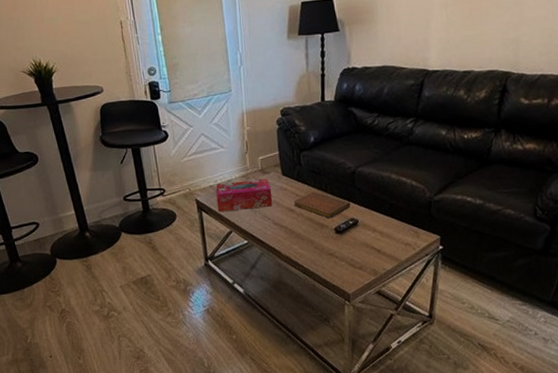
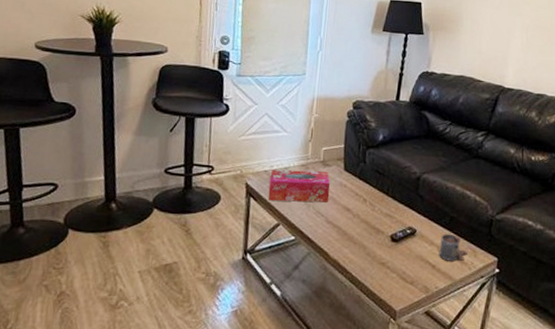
notebook: present [294,192,350,219] -> none [351,193,410,224]
paint can: none [382,220,410,245] -> present [439,234,467,262]

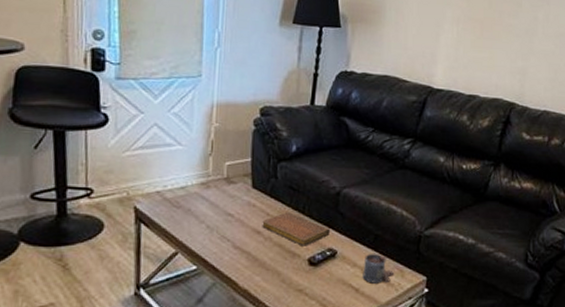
tissue box: present [268,169,331,202] -> none [162,189,237,227]
notebook: none [351,193,410,224] -> present [262,212,330,246]

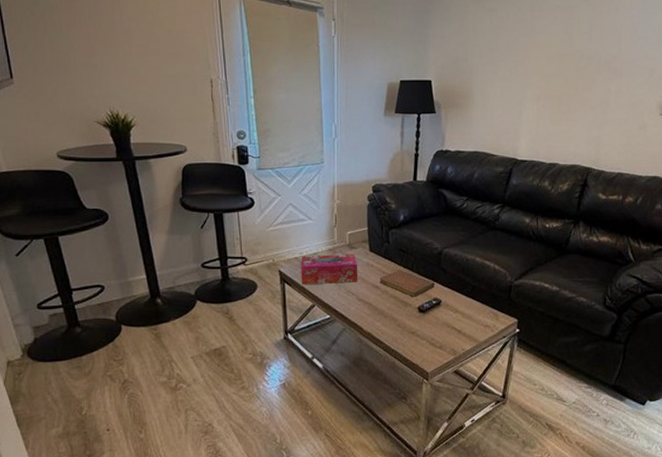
tissue box: none [162,189,237,227] -> present [301,254,358,285]
paint can: present [362,254,394,283] -> none [463,302,489,326]

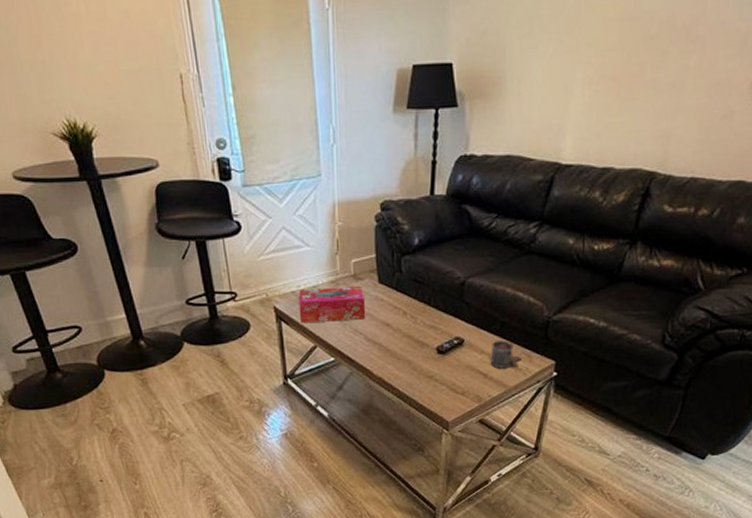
notebook: present [379,270,435,297] -> none [390,304,456,336]
paint can: none [463,302,489,326] -> present [490,341,521,369]

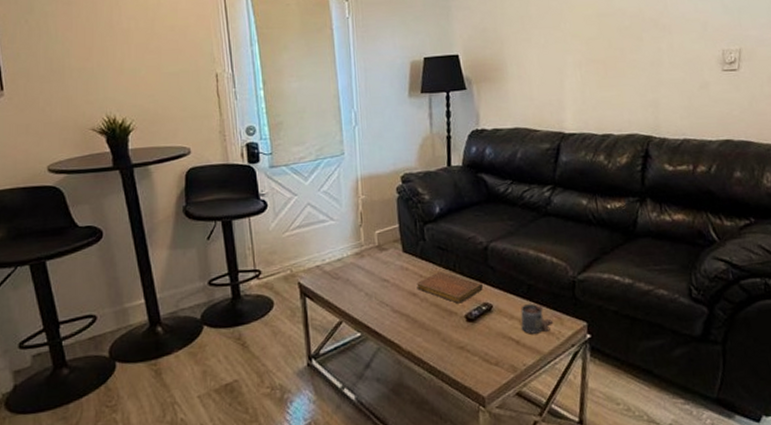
tissue box: present [298,287,366,324] -> none [323,257,391,299]
notebook: none [390,304,456,336] -> present [416,271,483,304]

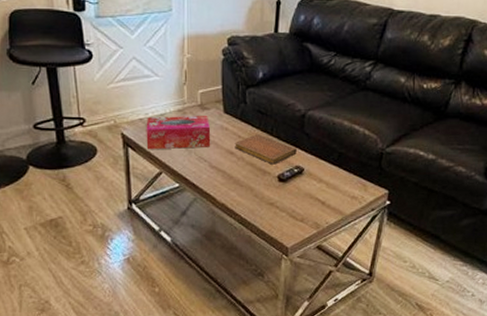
tissue box: none [323,257,391,299] -> present [146,116,211,150]
paint can: present [521,304,553,334] -> none [328,170,357,197]

